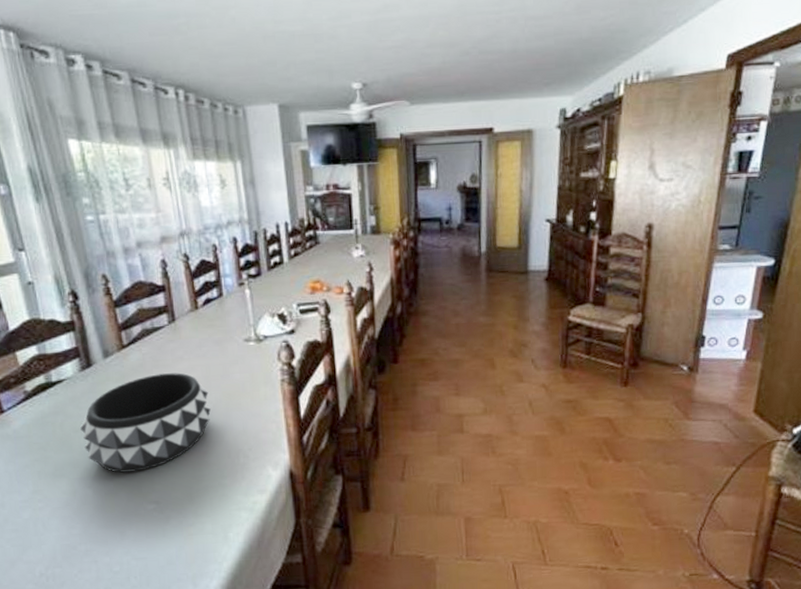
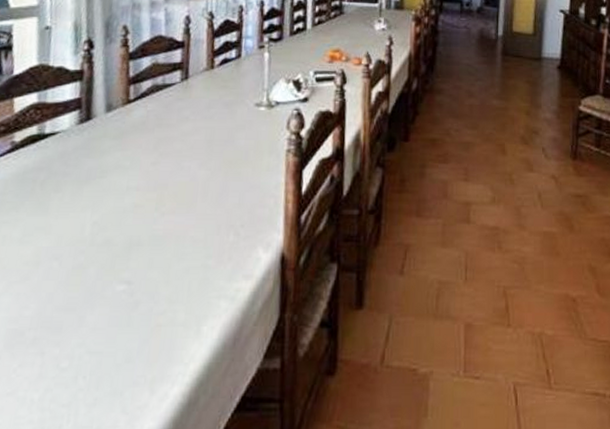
decorative bowl: present [80,373,211,473] -> none [62,134,209,244]

